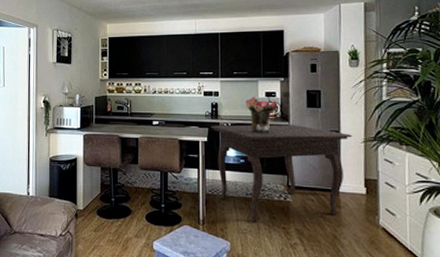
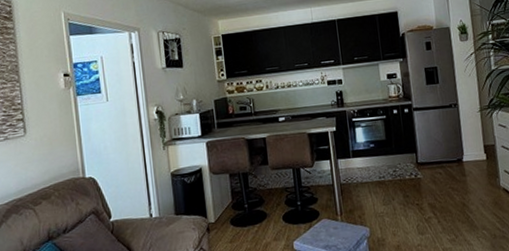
dining table: present [210,124,352,222] -> none [338,102,469,204]
bouquet: present [245,97,280,133] -> none [369,80,401,116]

